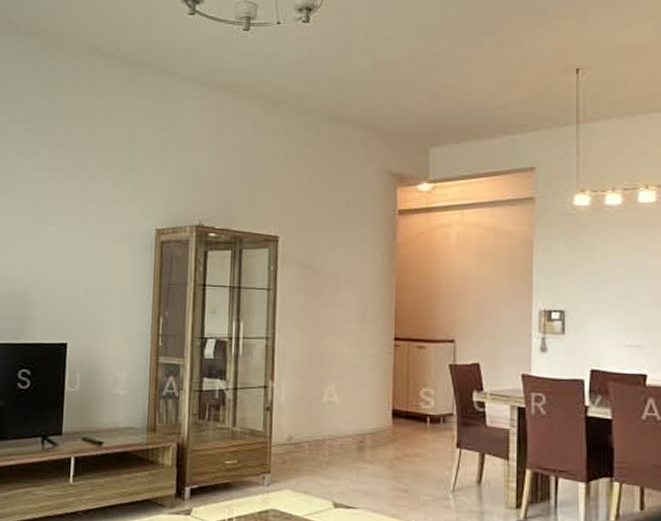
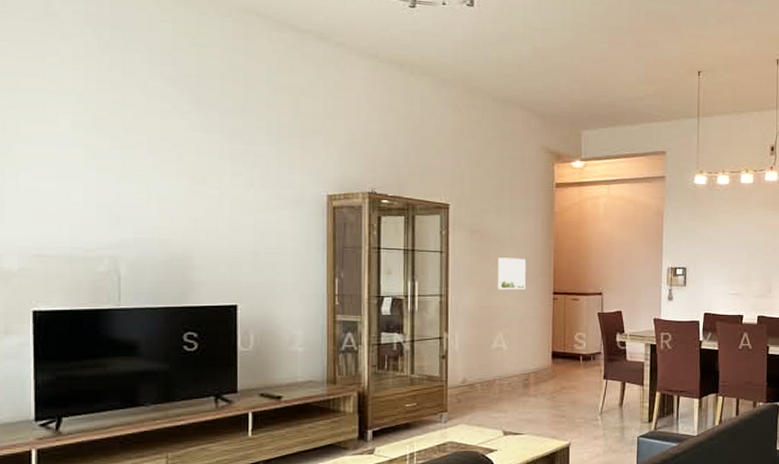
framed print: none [329,296,362,334] -> present [497,257,526,290]

